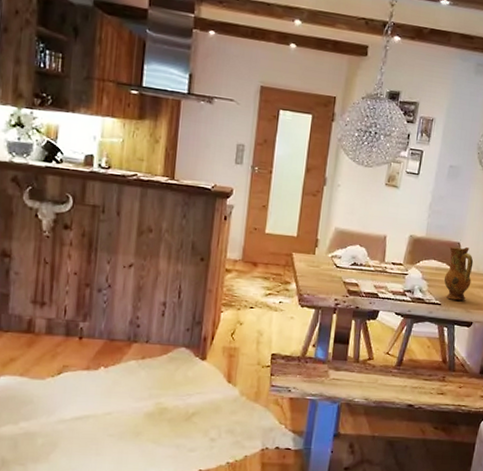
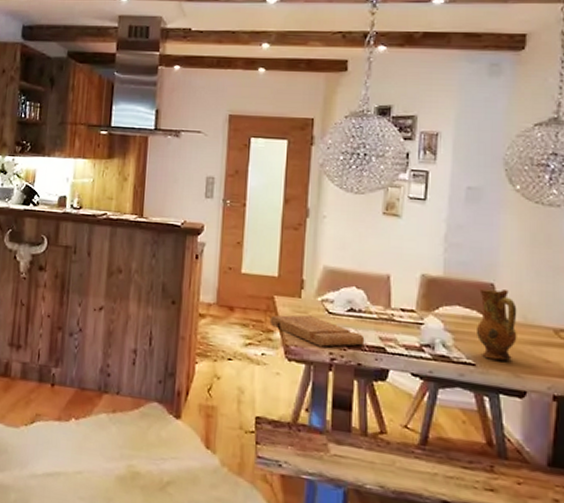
cutting board: none [287,269,363,295] -> present [269,315,365,347]

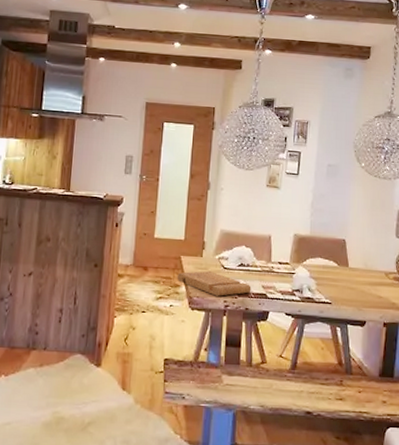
ceramic jug: present [475,289,517,361] -> none [332,244,361,299]

